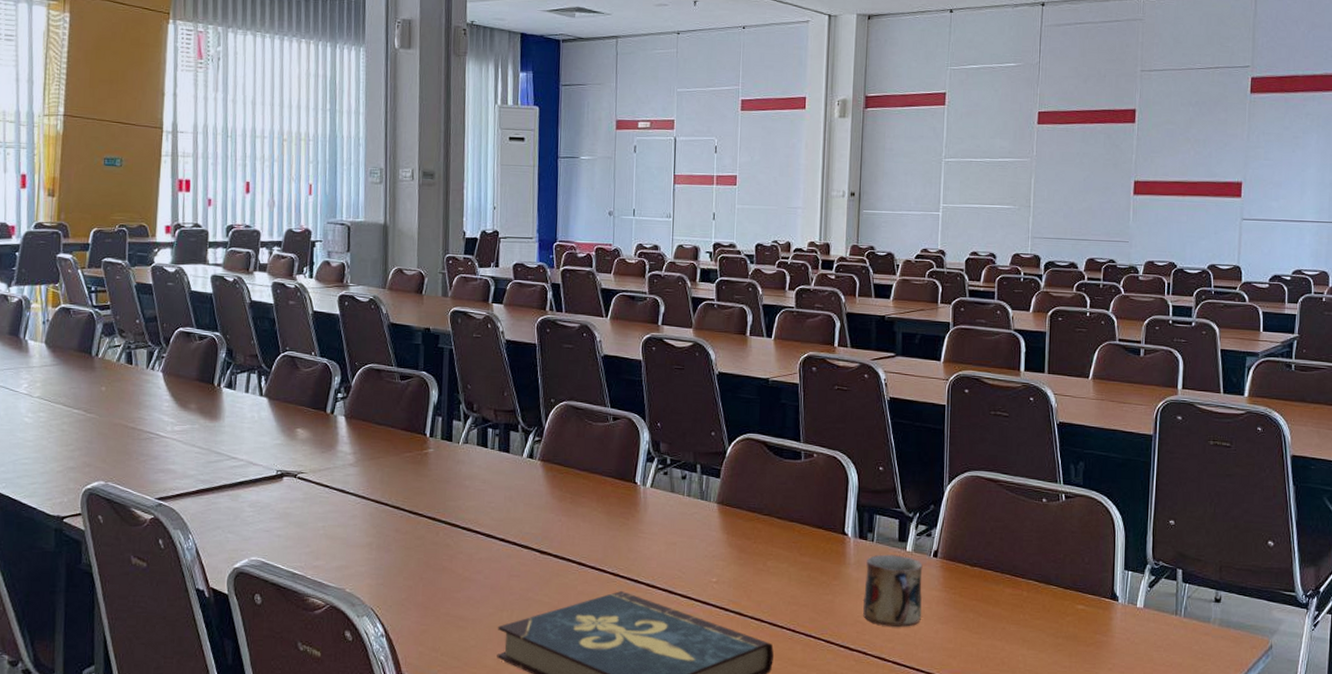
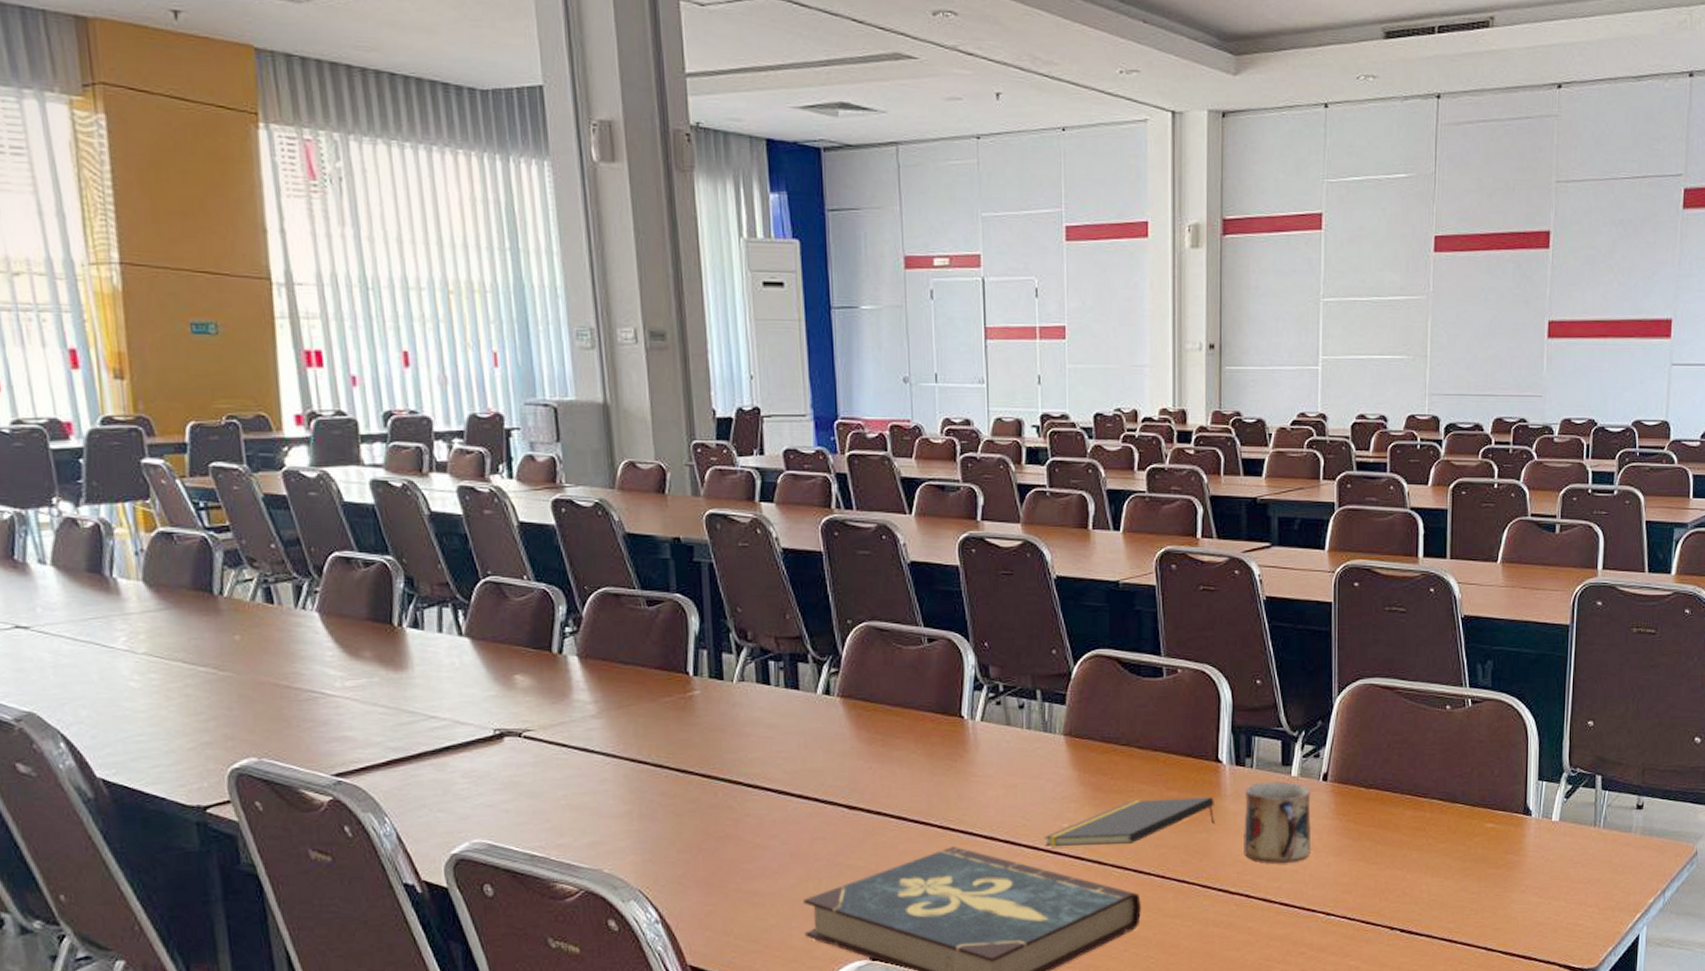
notepad: none [695,562,840,601] -> present [1043,797,1214,848]

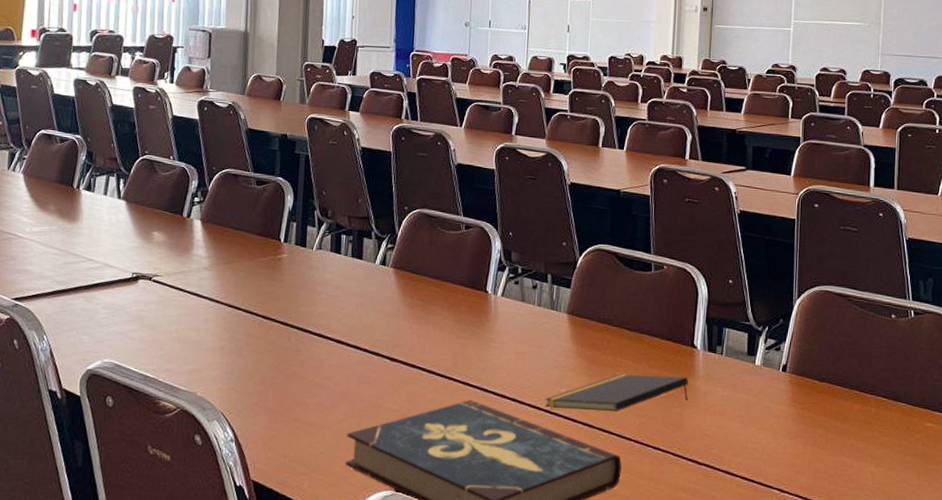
mug: present [1244,781,1312,863] -> none [711,367,772,442]

